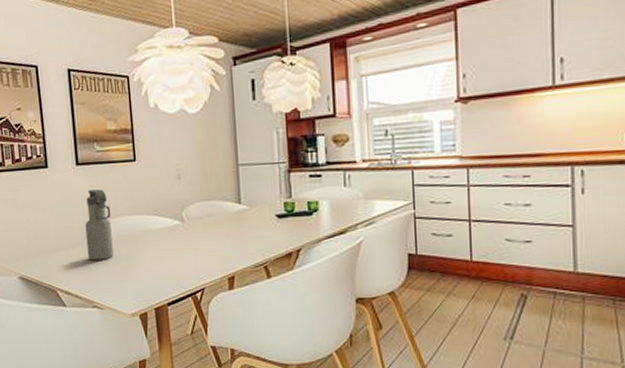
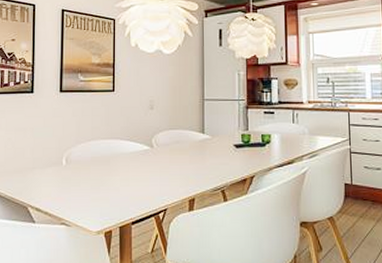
water bottle: present [85,189,114,261] -> none [61,115,87,180]

